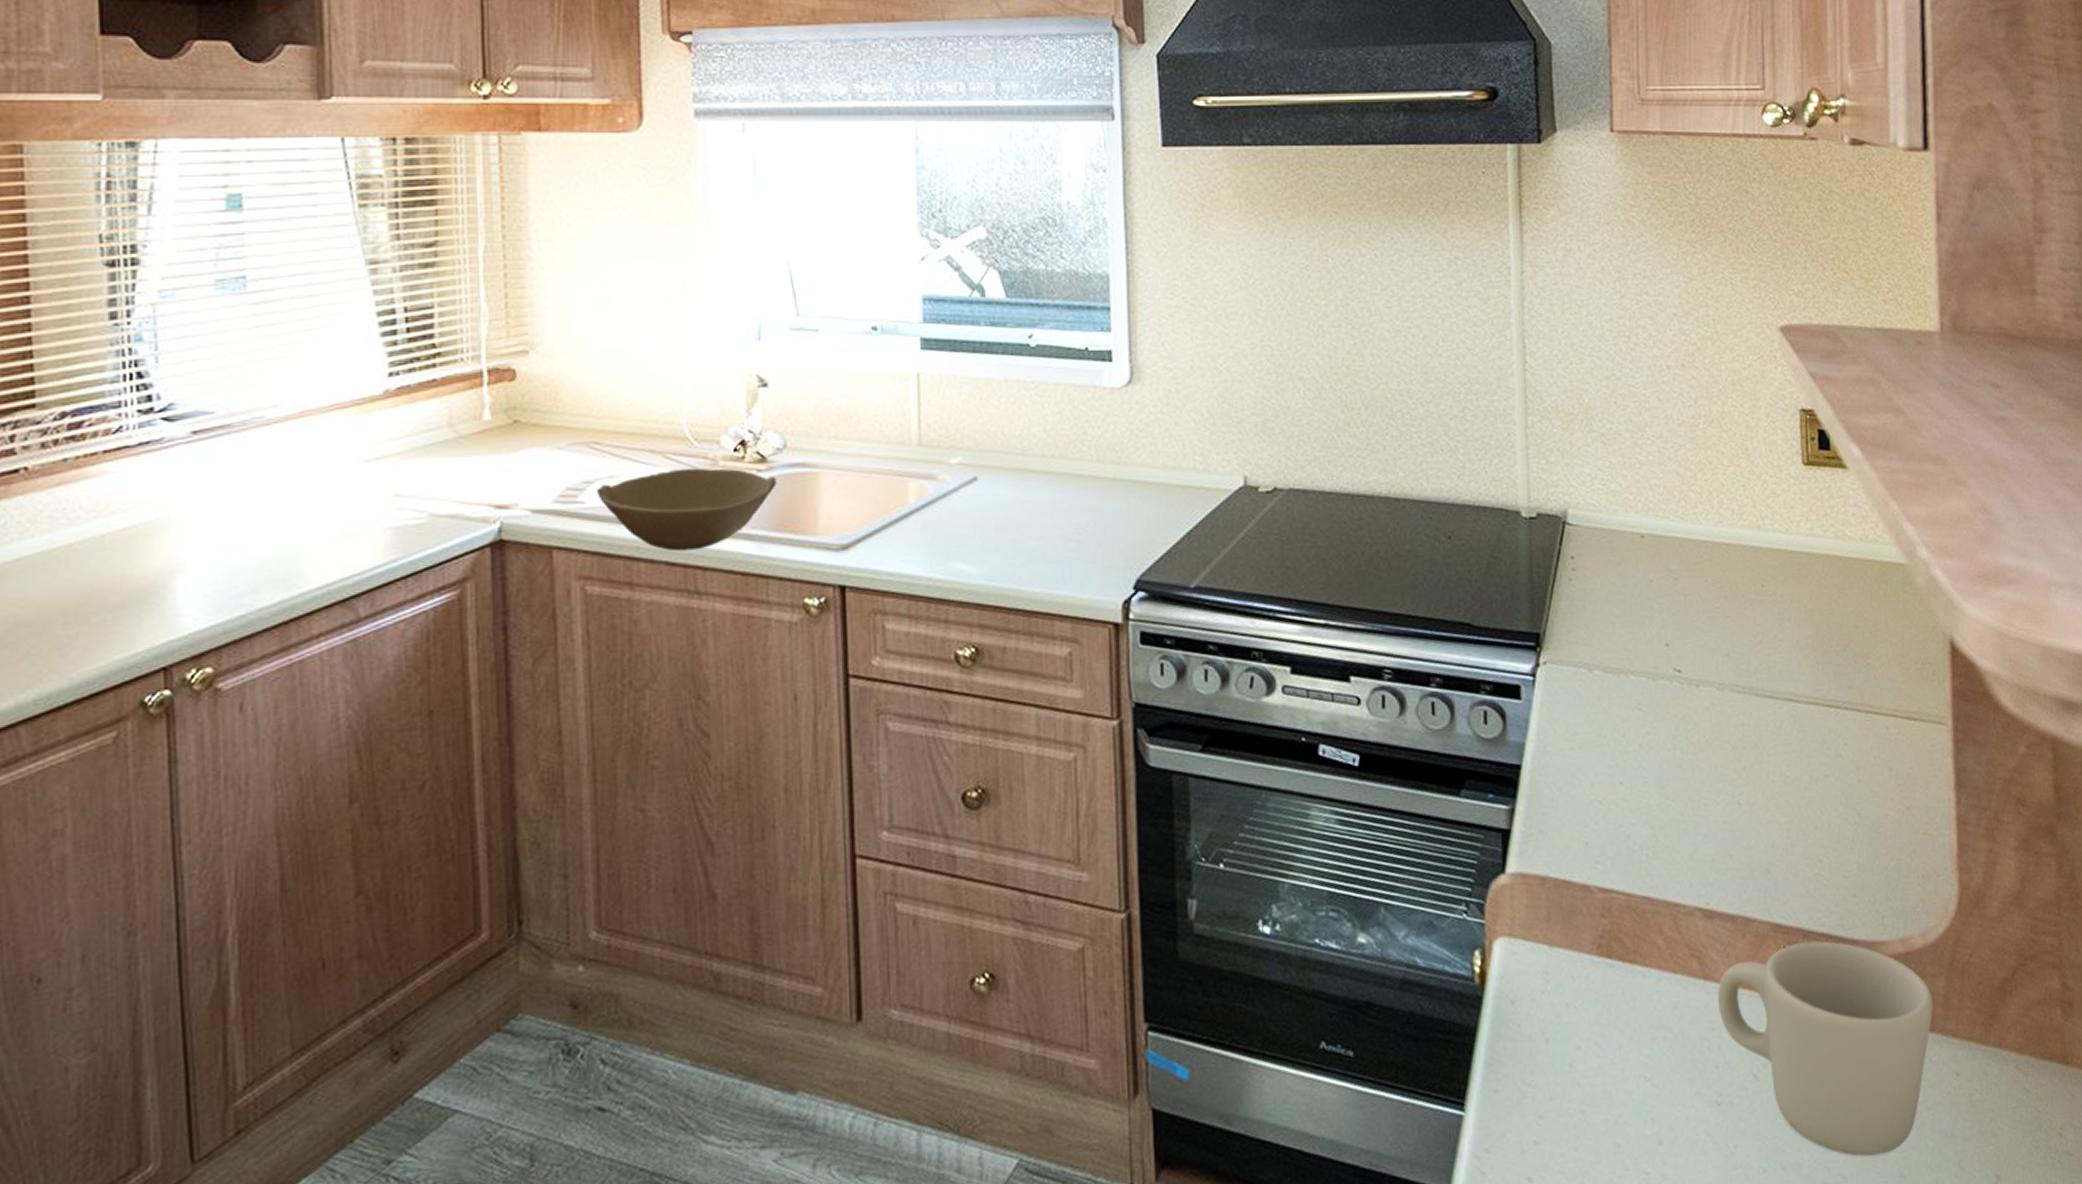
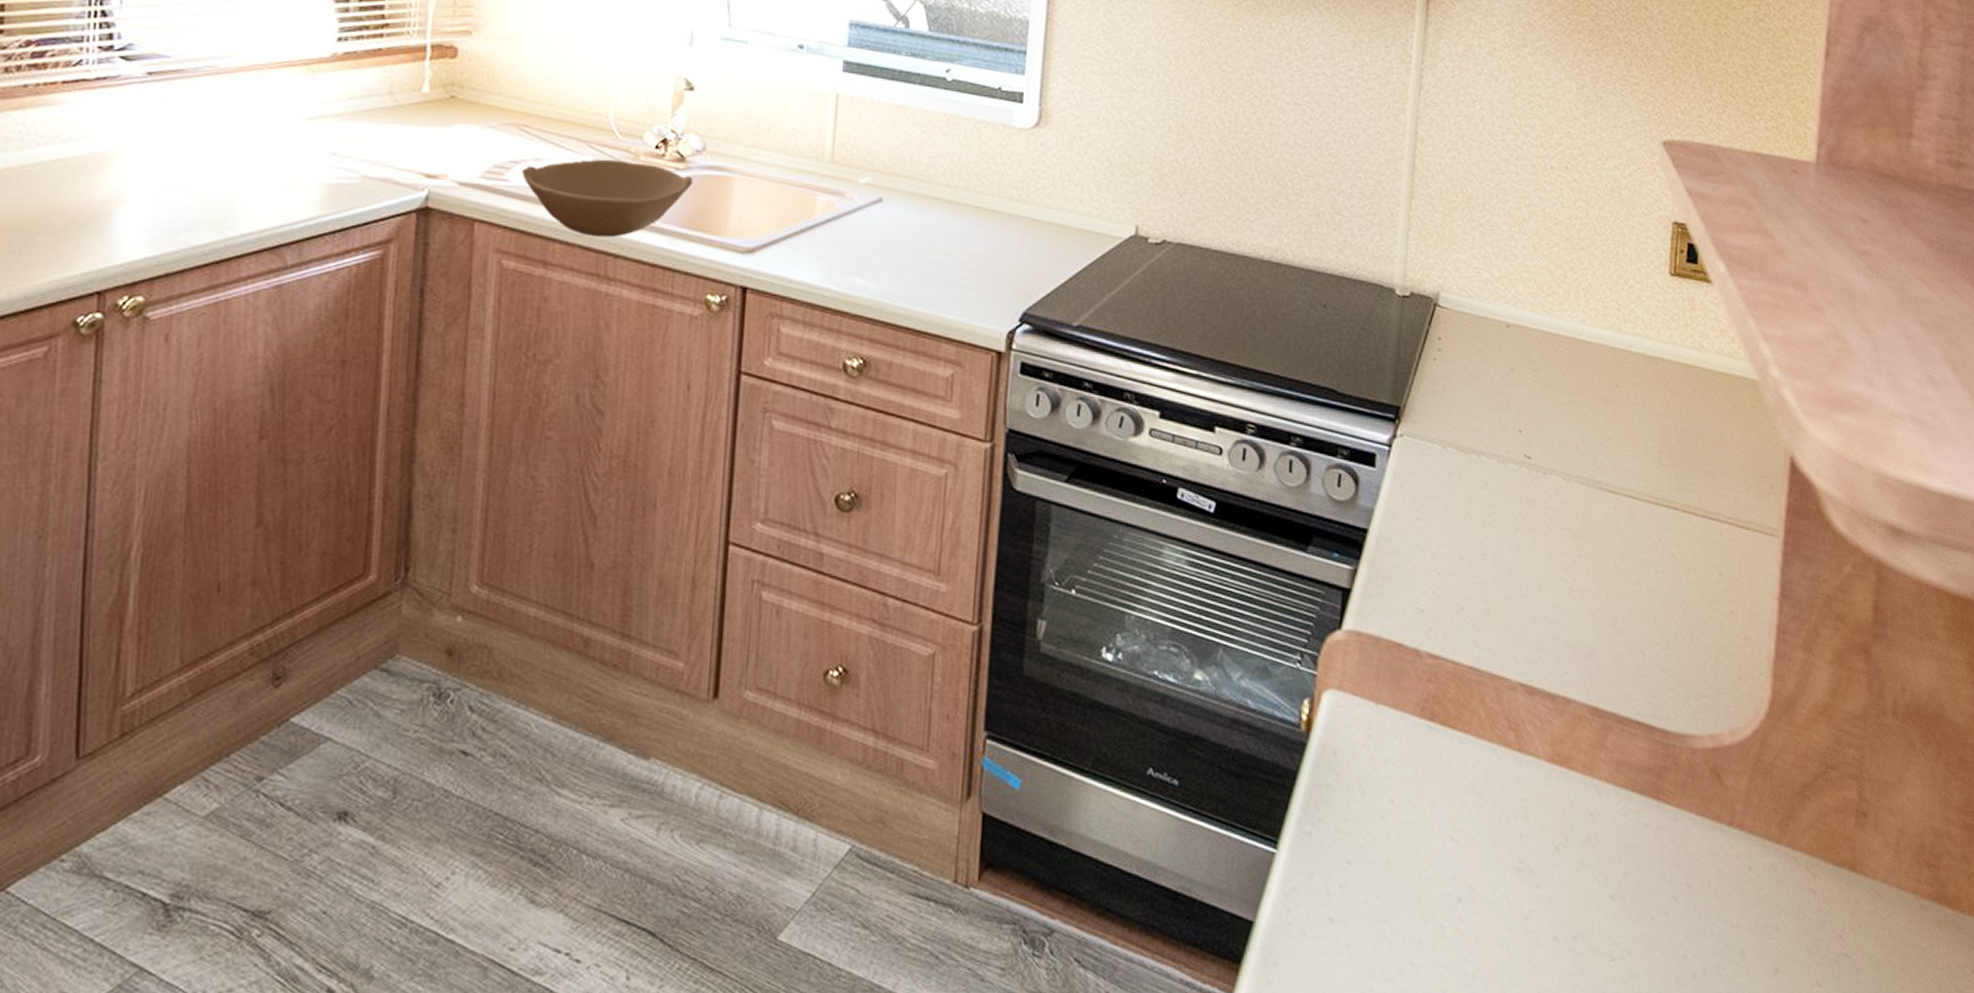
mug: present [1718,941,1933,1157] -> none [1529,727,1734,937]

